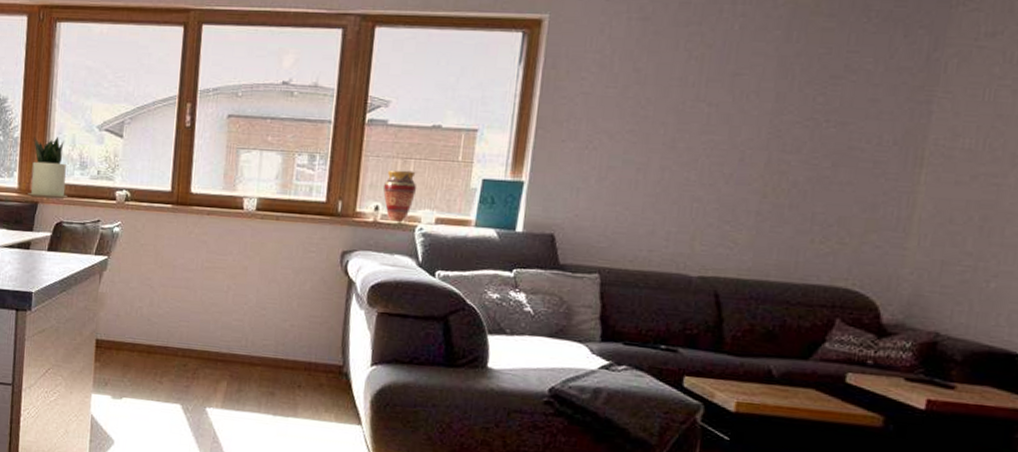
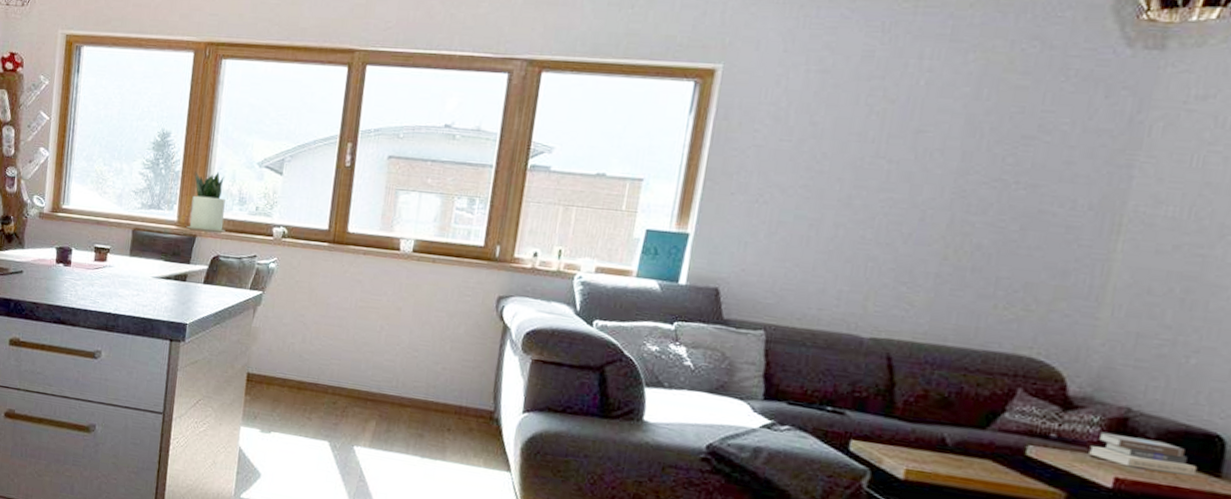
vase: present [383,169,417,223] -> none [543,216,578,270]
books: none [903,356,1001,394] -> present [1089,431,1198,476]

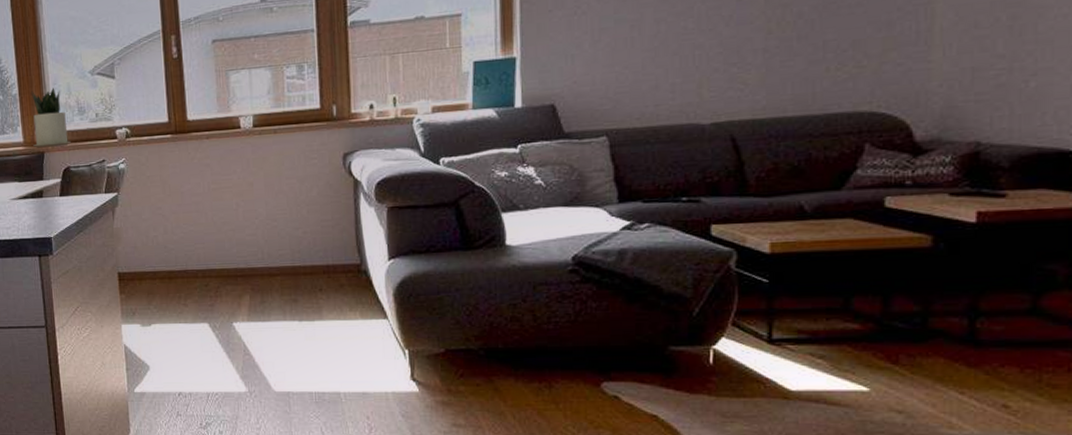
books: present [1089,431,1198,476] -> none [947,168,1057,199]

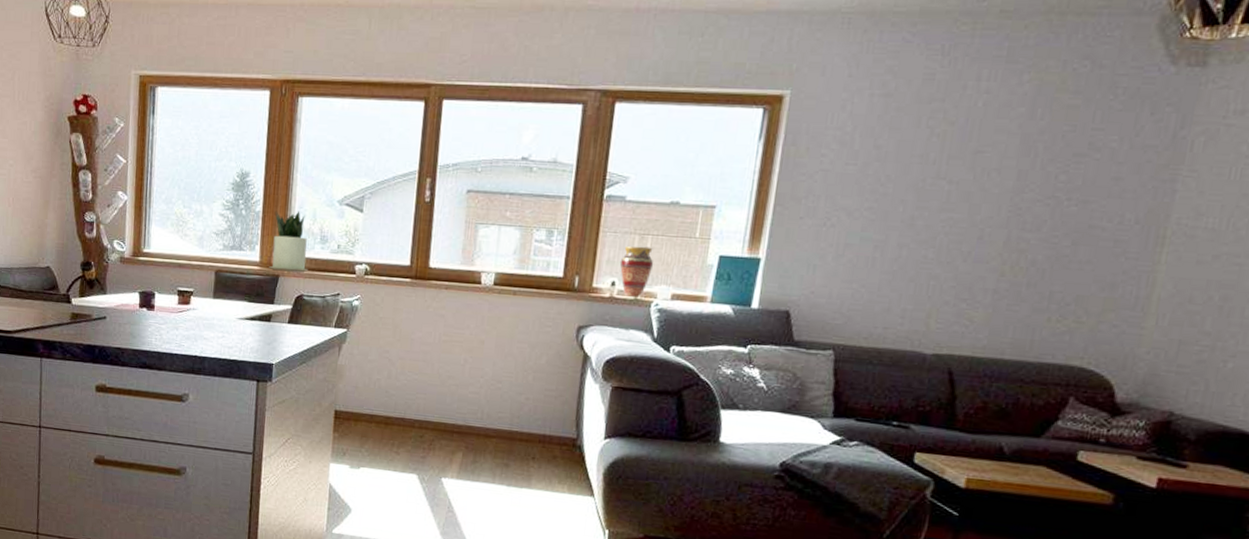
vase: none [375,64,409,118] -> present [620,245,654,298]

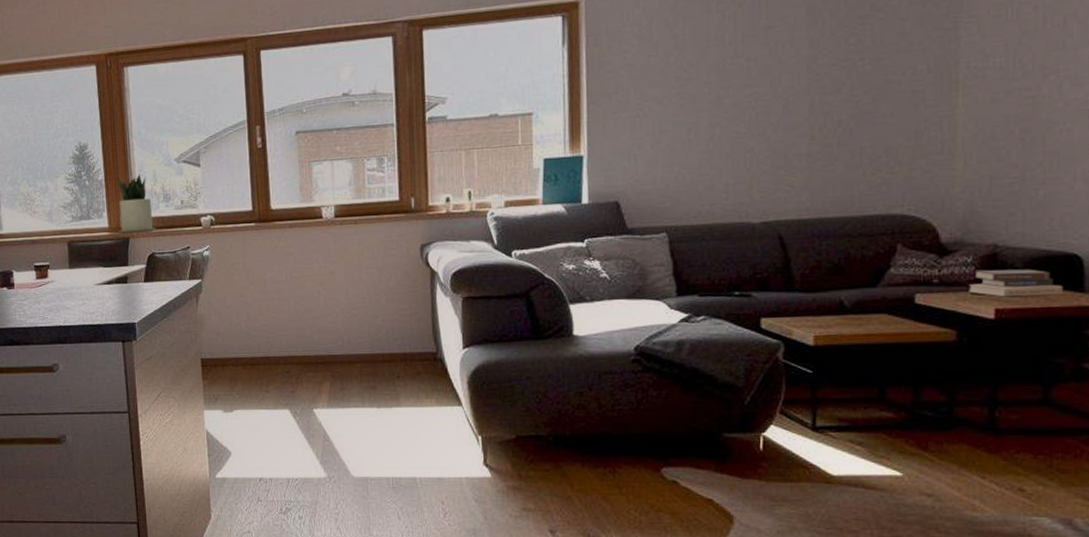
vase: present [620,245,654,298] -> none [452,160,483,211]
books: none [1135,435,1234,474] -> present [969,269,1064,297]

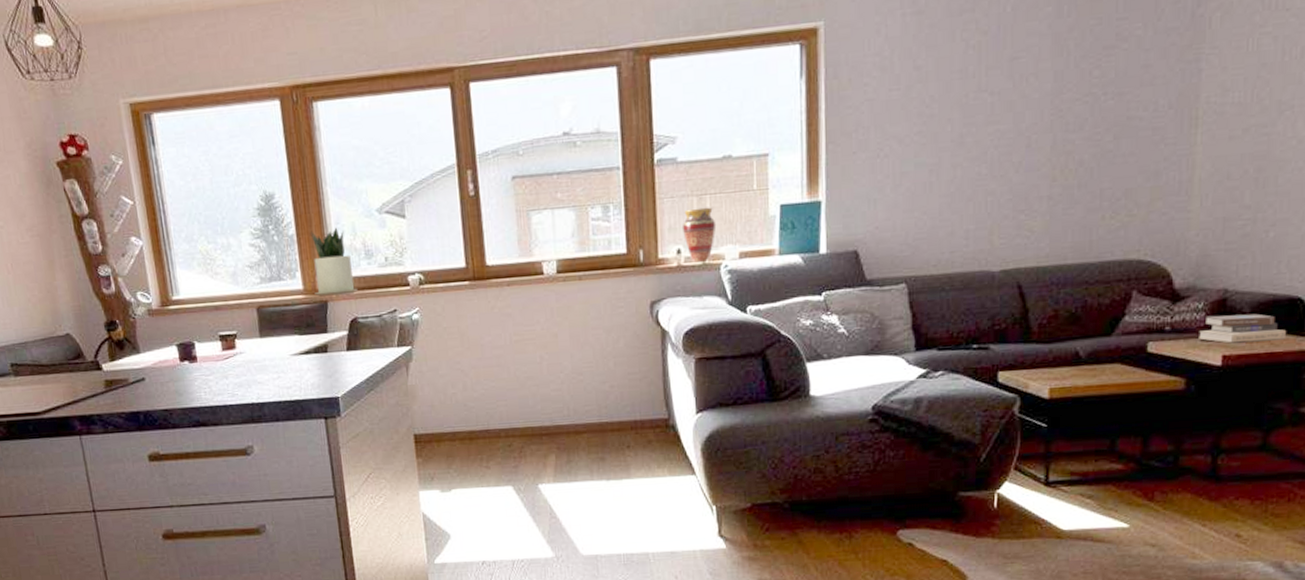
vase: none [452,160,483,211] -> present [683,207,717,264]

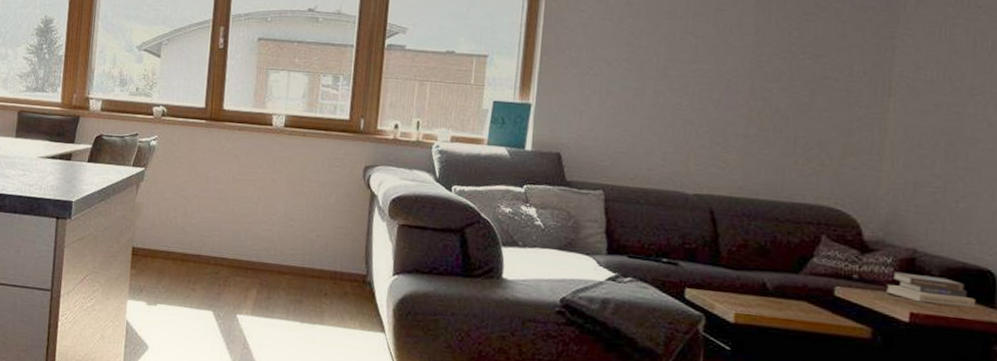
planter: present [311,227,358,297] -> none [70,55,108,114]
vase: present [683,207,717,264] -> none [402,91,433,140]

